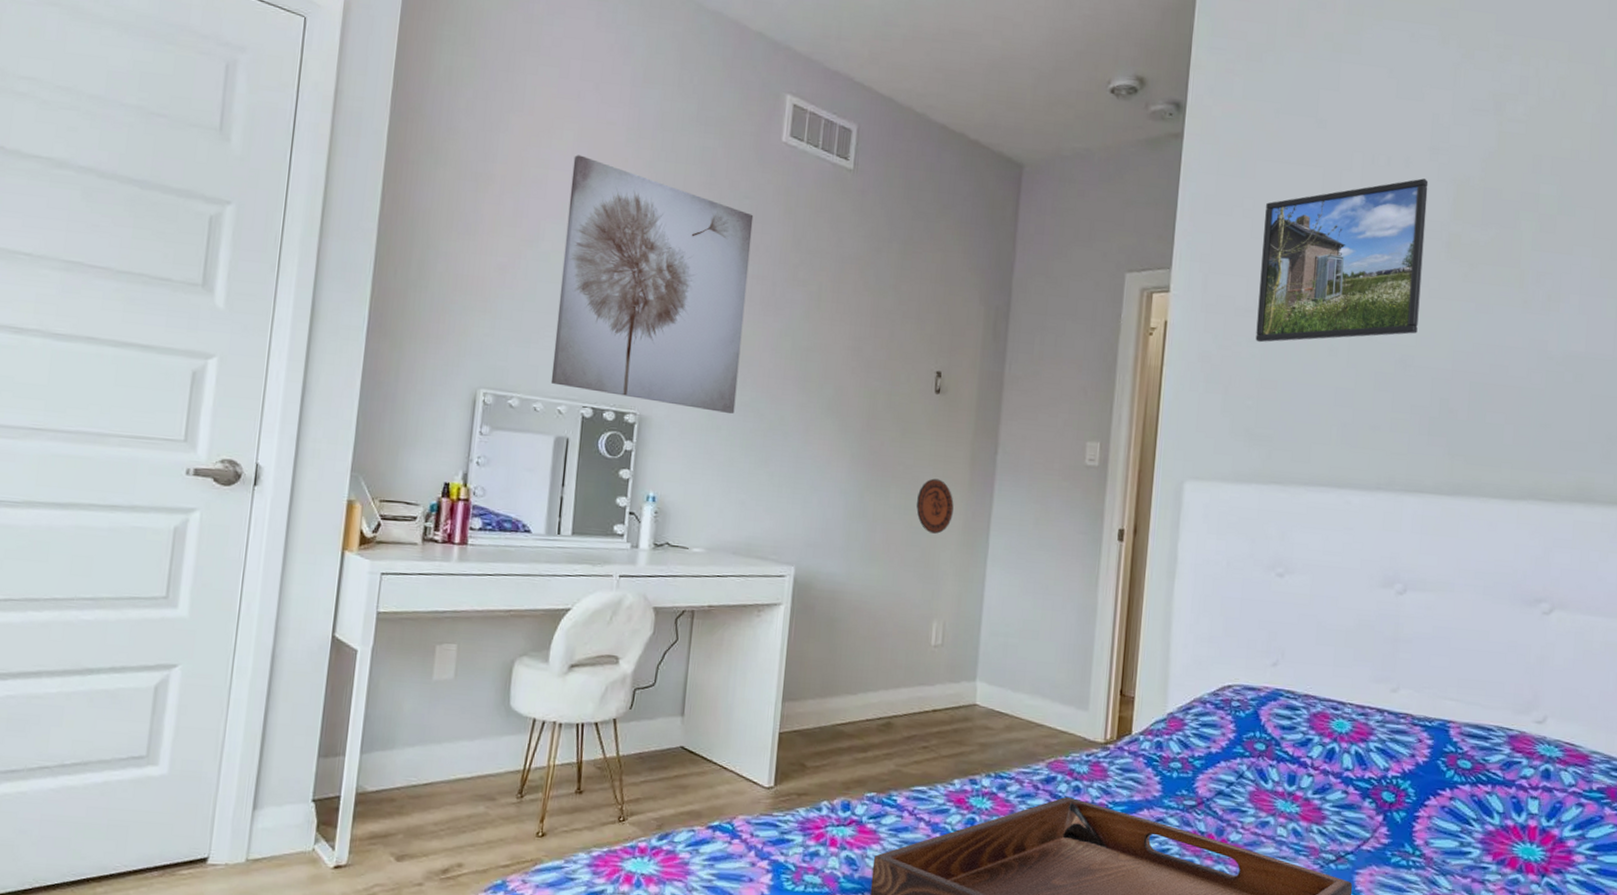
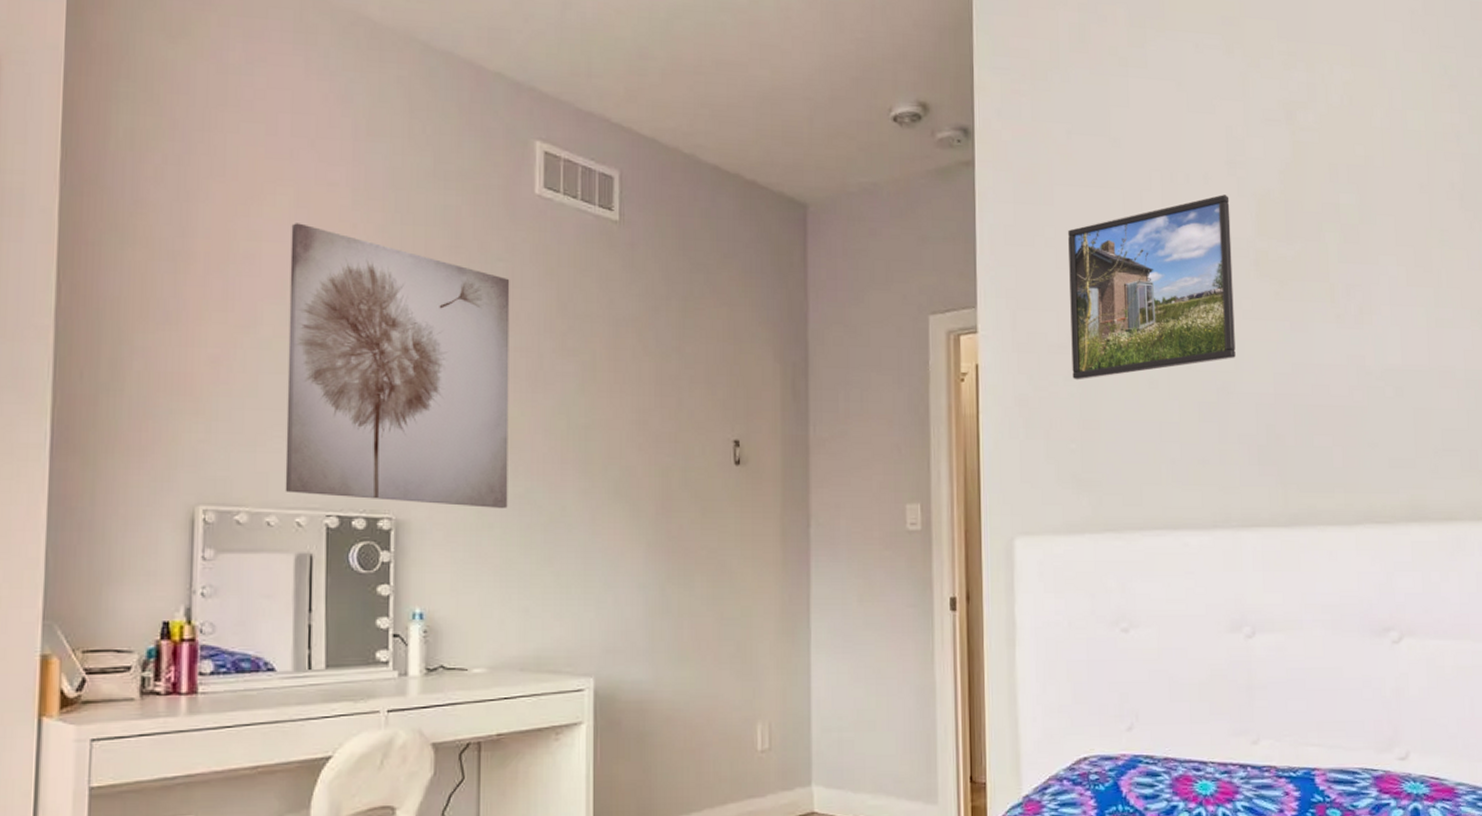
decorative plate: present [916,478,954,534] -> none [725,561,768,623]

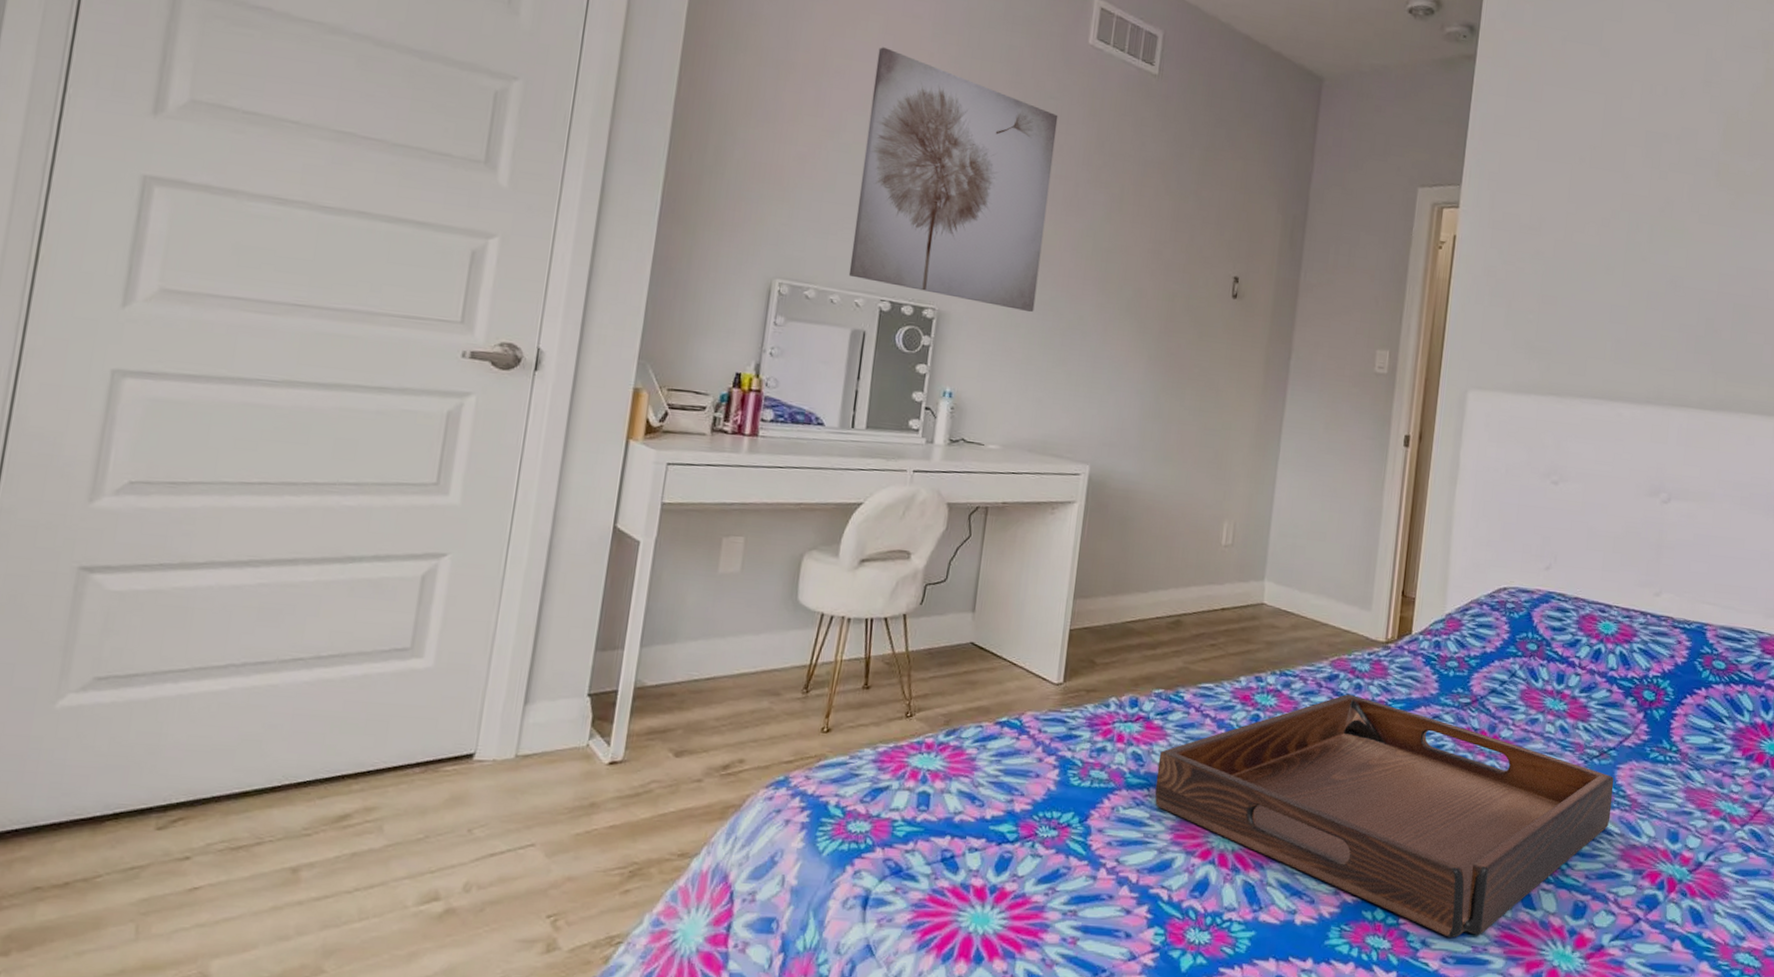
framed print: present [1068,194,1236,380] -> none [1538,109,1701,260]

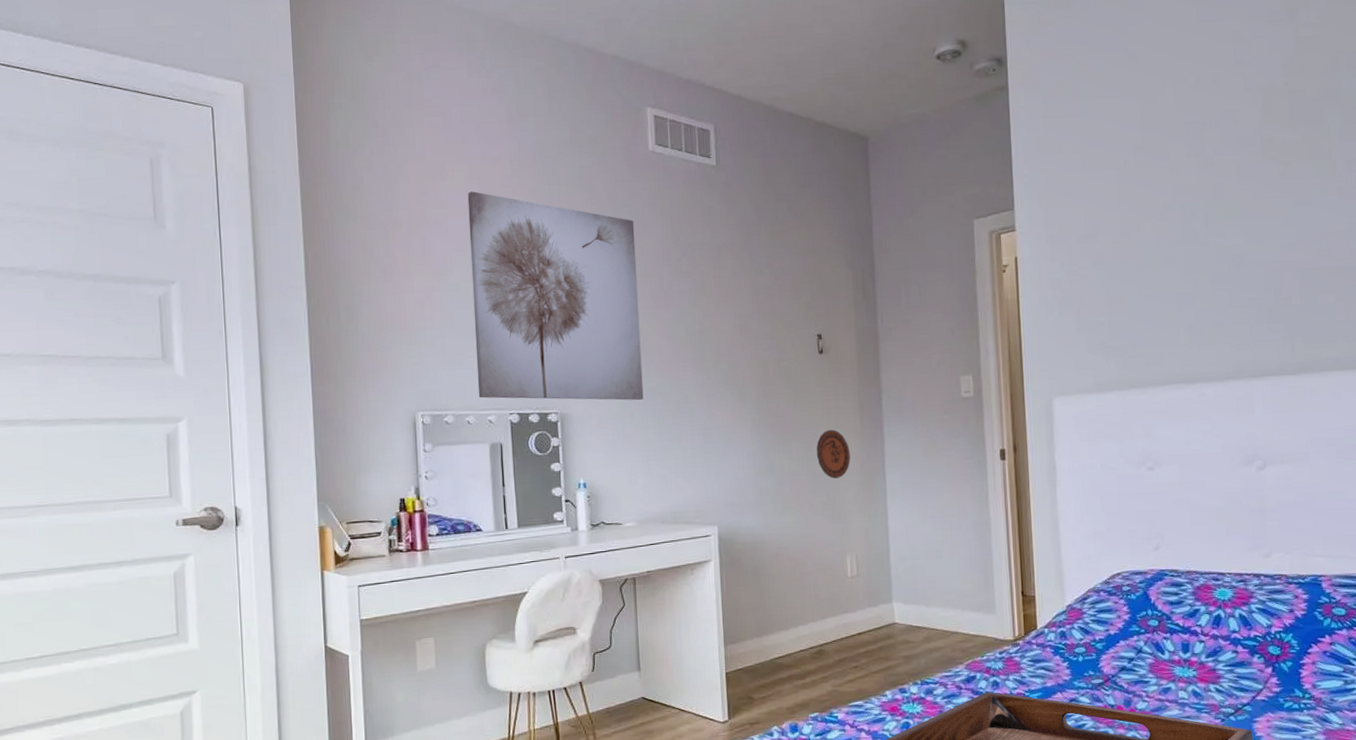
decorative plate: none [1210,381,1248,436] -> present [816,429,850,479]

